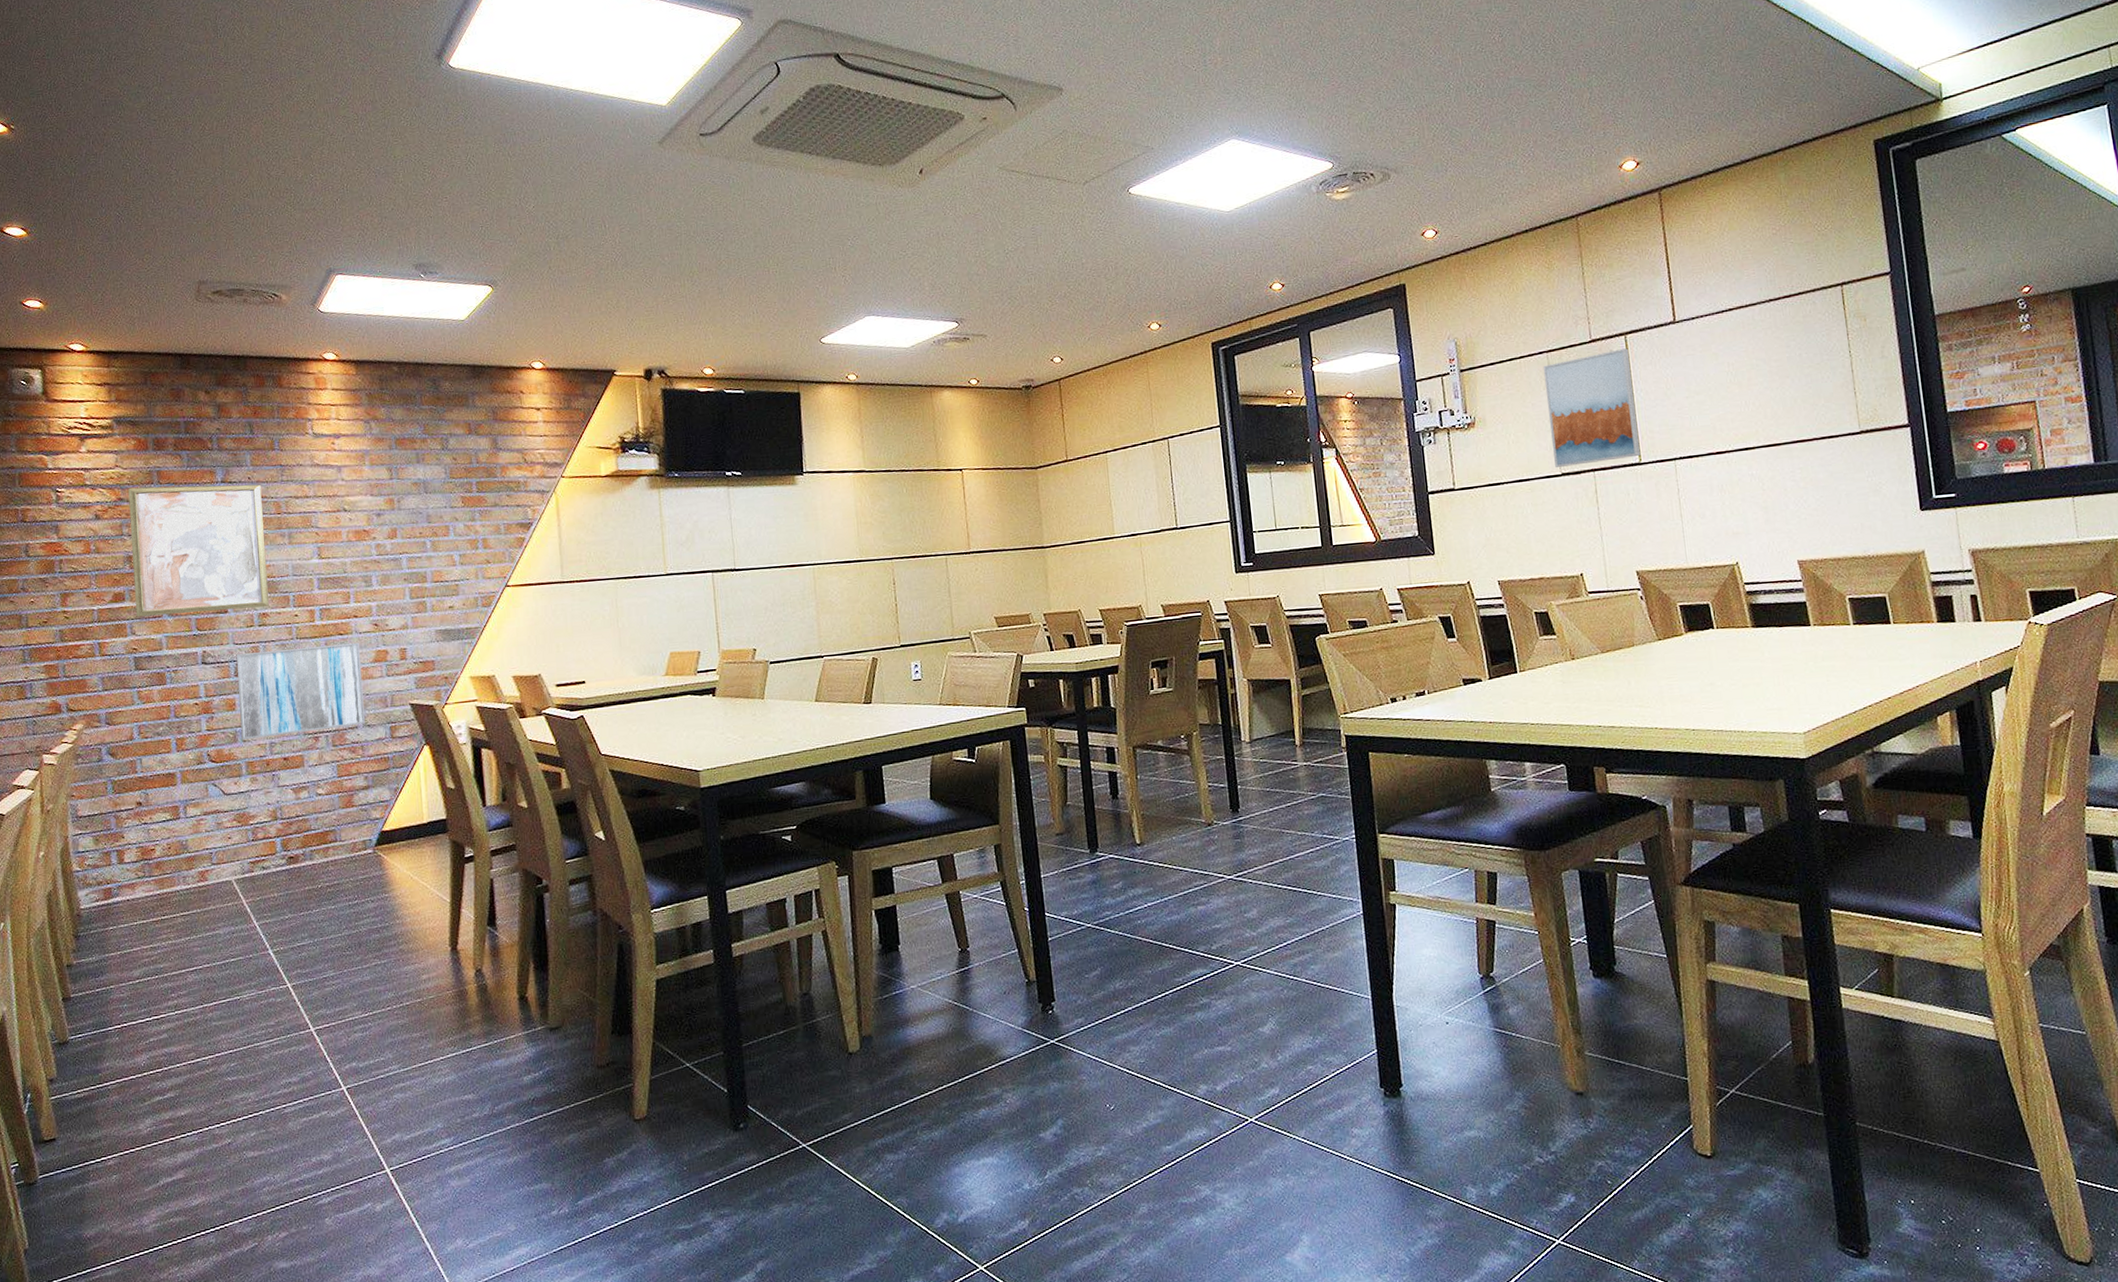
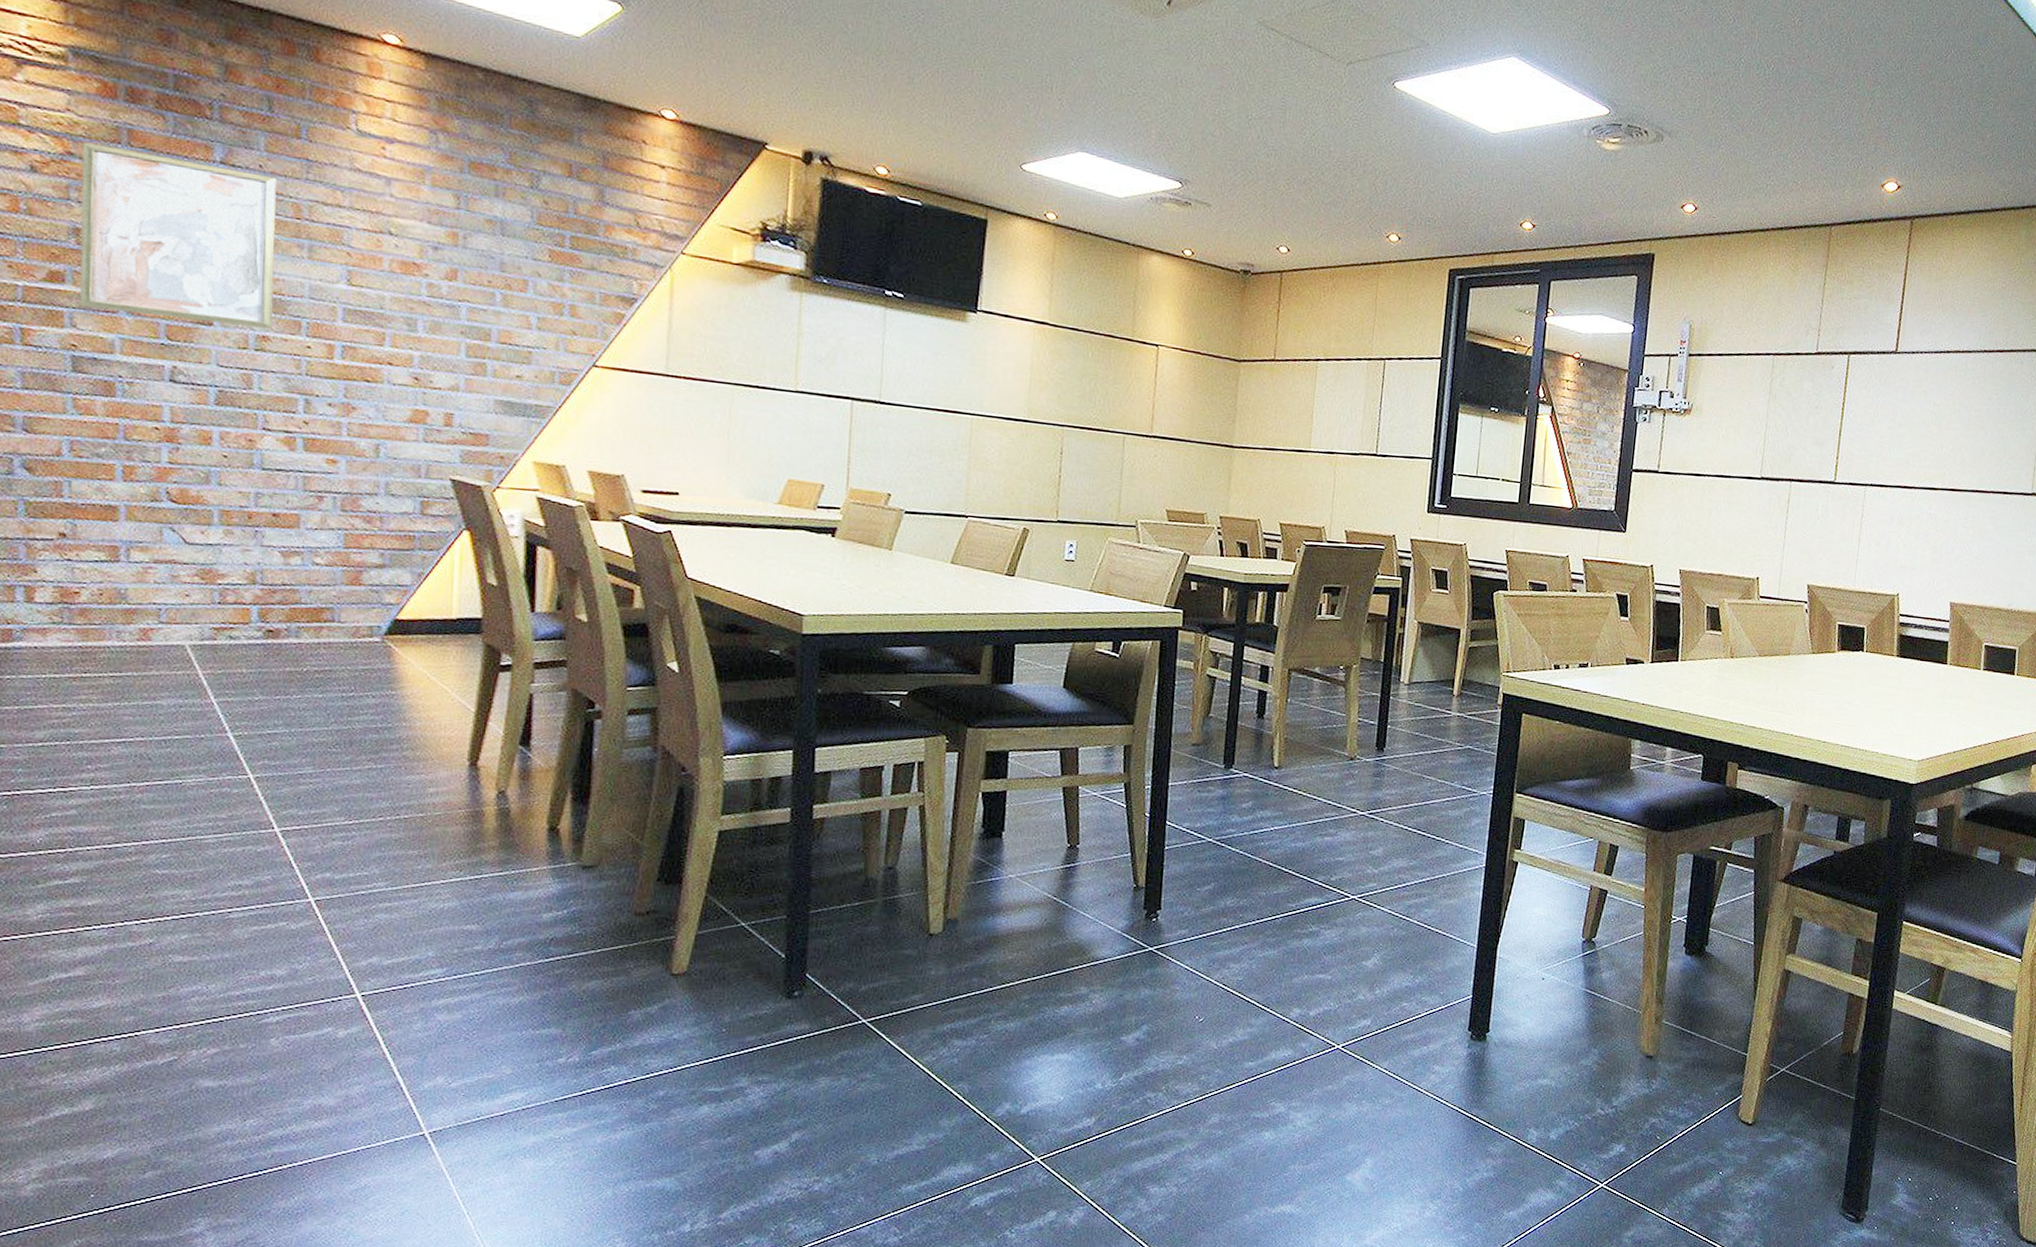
wall art: present [236,642,365,741] -> none [216,379,392,492]
wall art: present [1543,348,1641,467] -> none [1757,367,1849,476]

